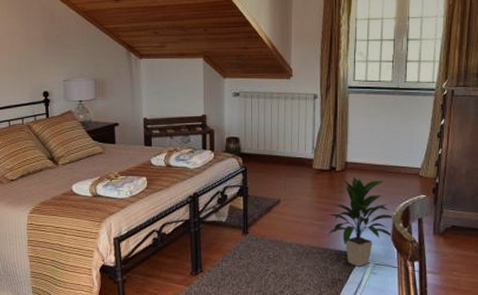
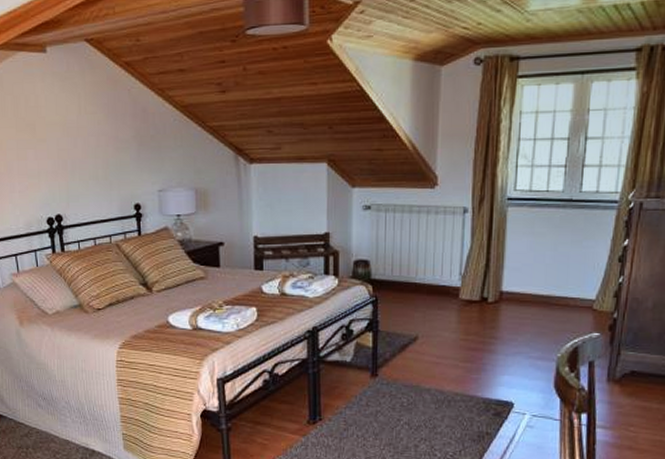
indoor plant: present [327,176,394,267] -> none [474,309,559,418]

